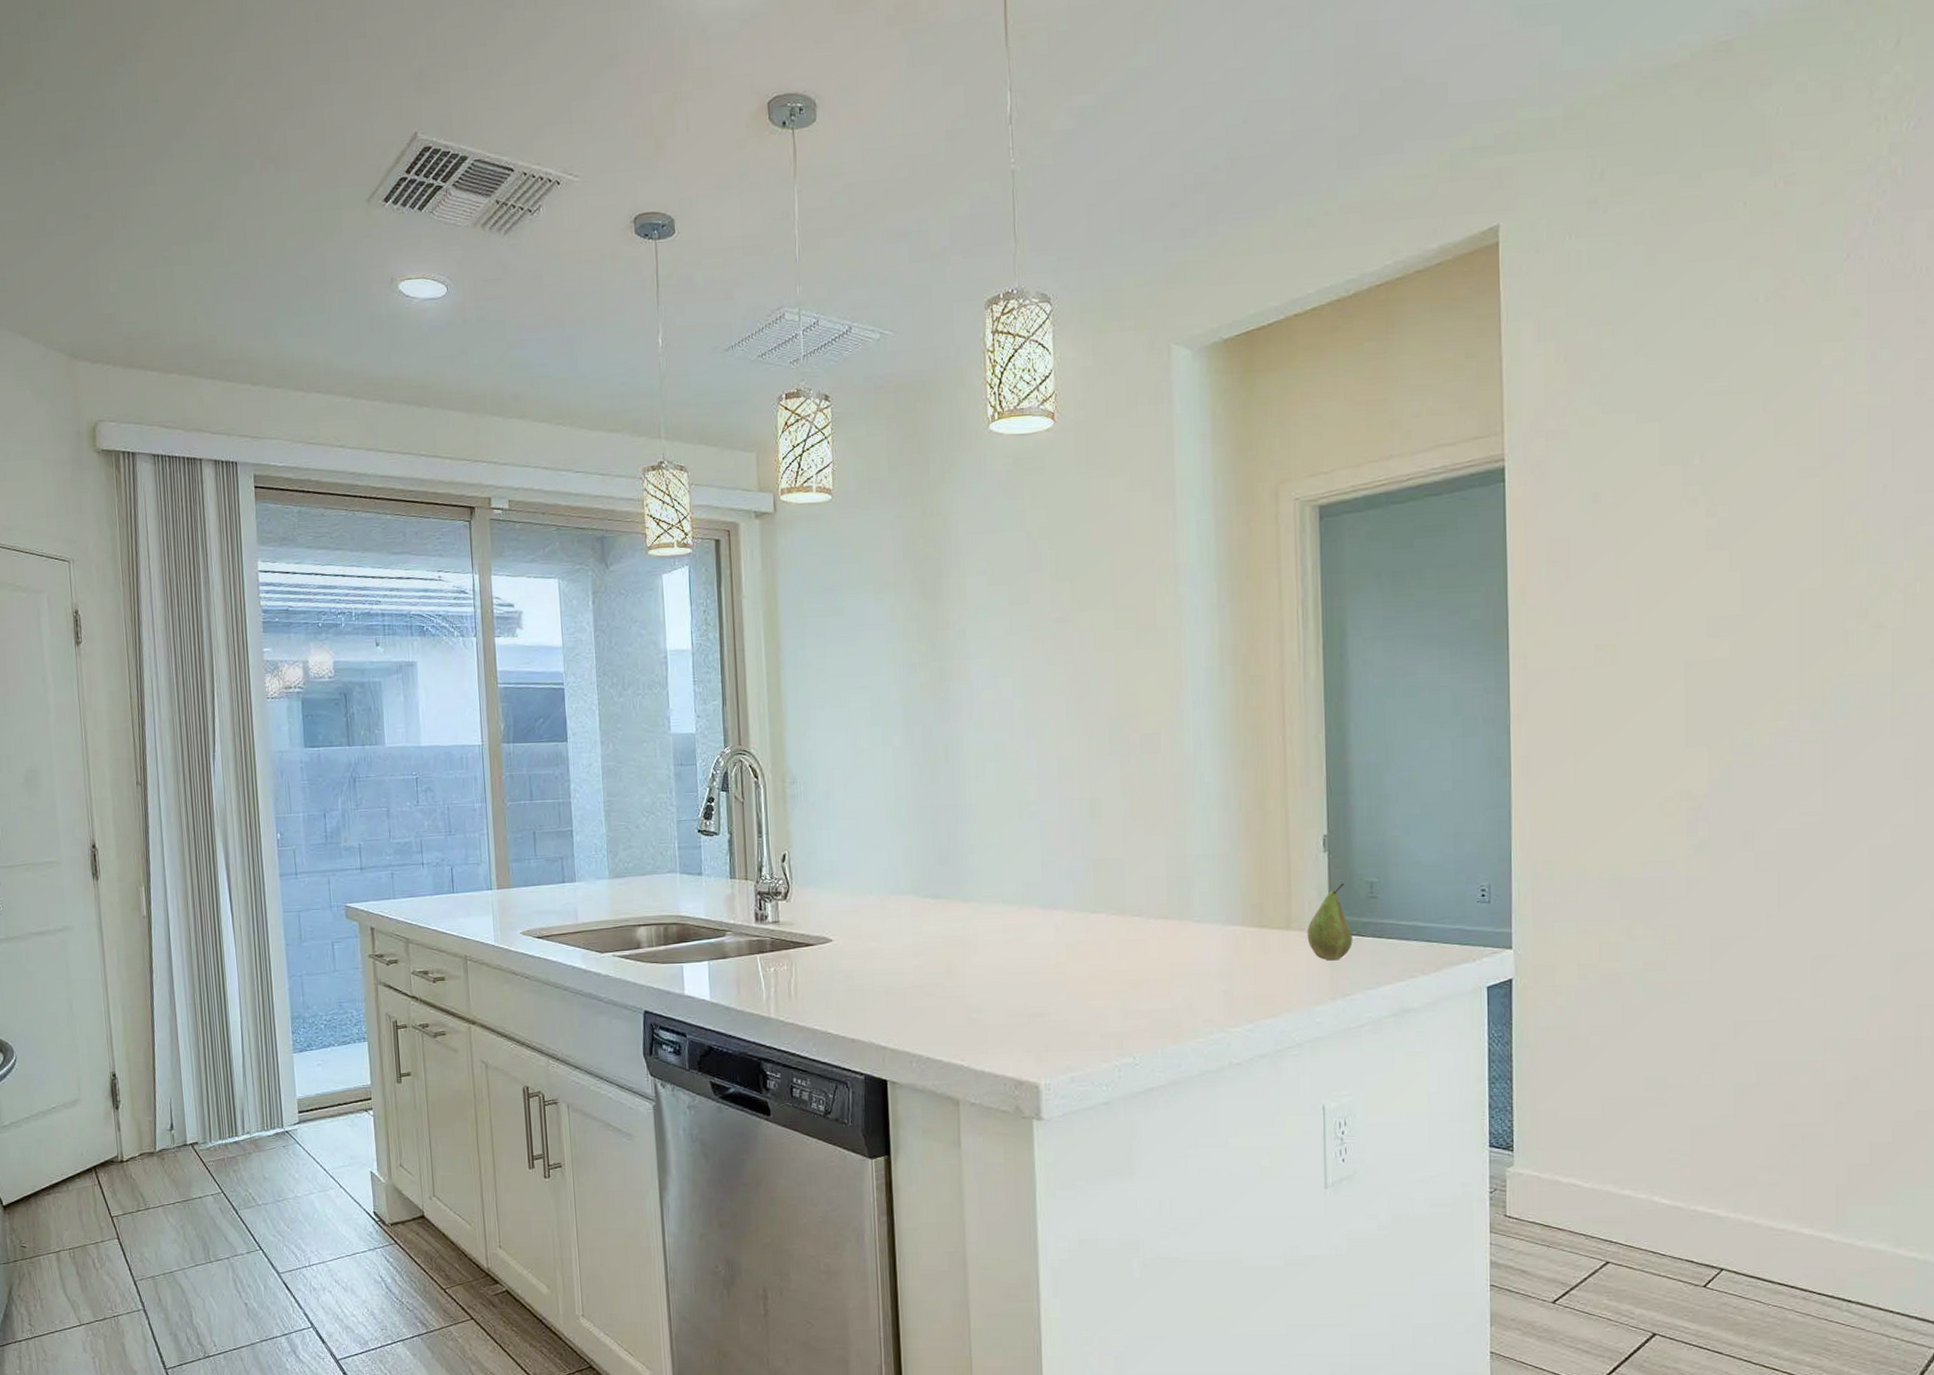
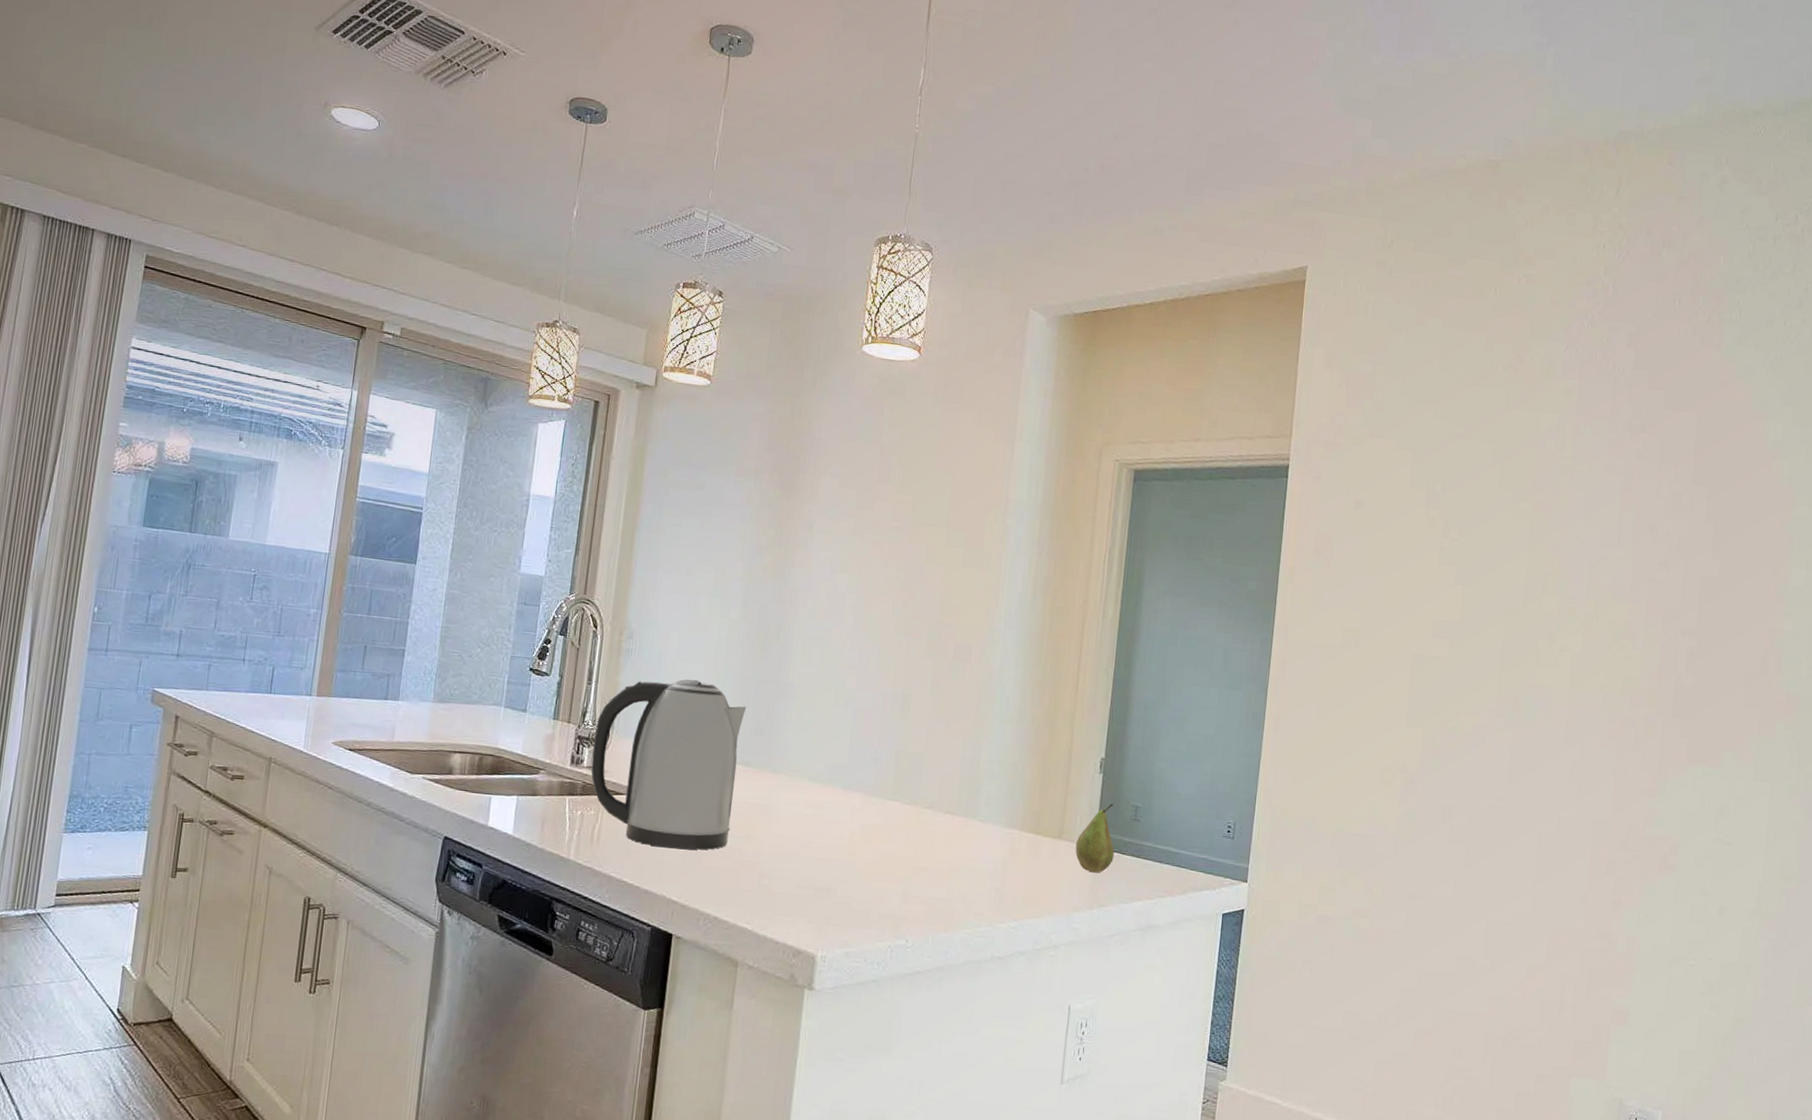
kettle: none [774,816,929,994] -> present [591,679,747,850]

